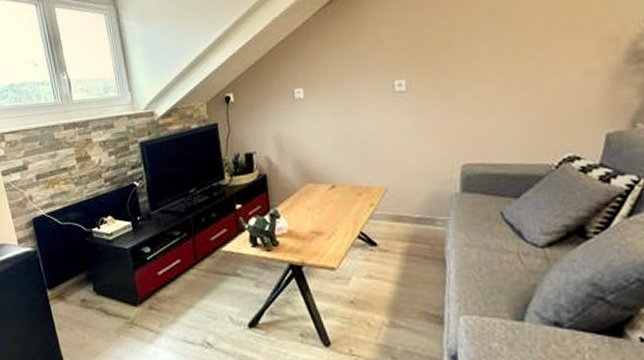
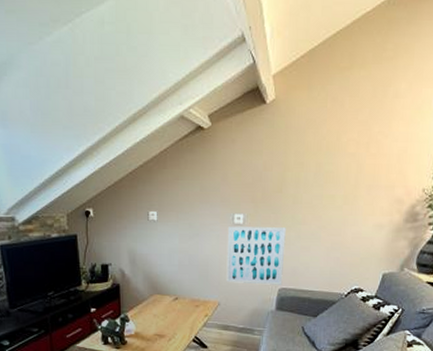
wall art: none [387,89,466,163] -> present [226,226,286,285]

